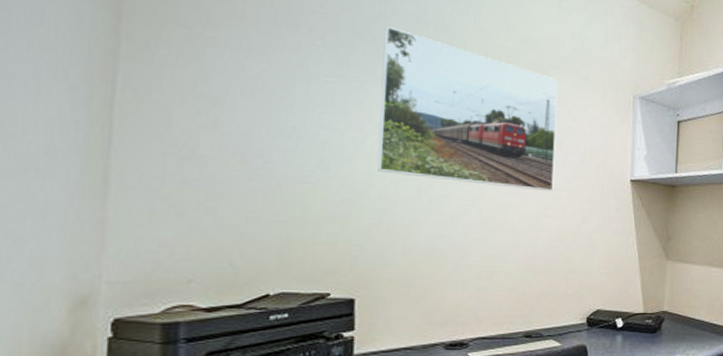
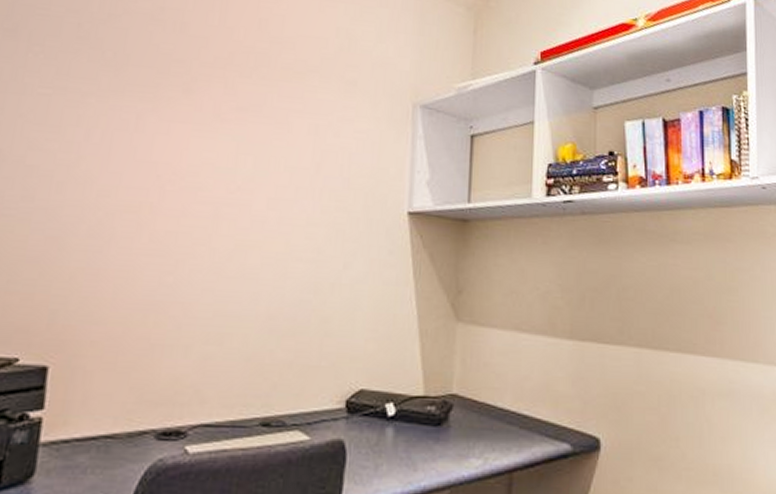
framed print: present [378,26,558,192] -> none [91,28,318,228]

